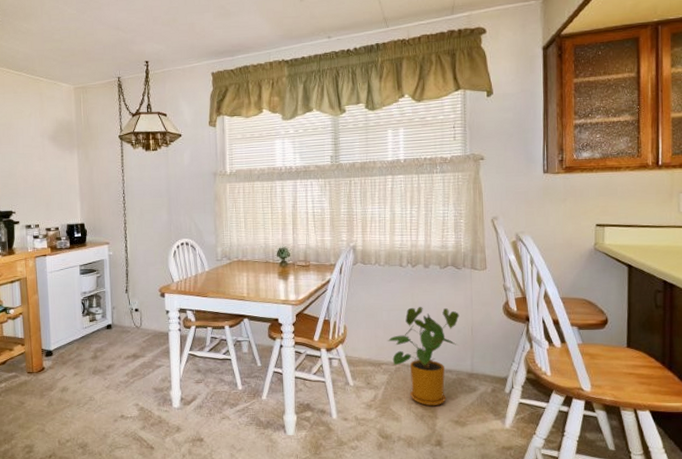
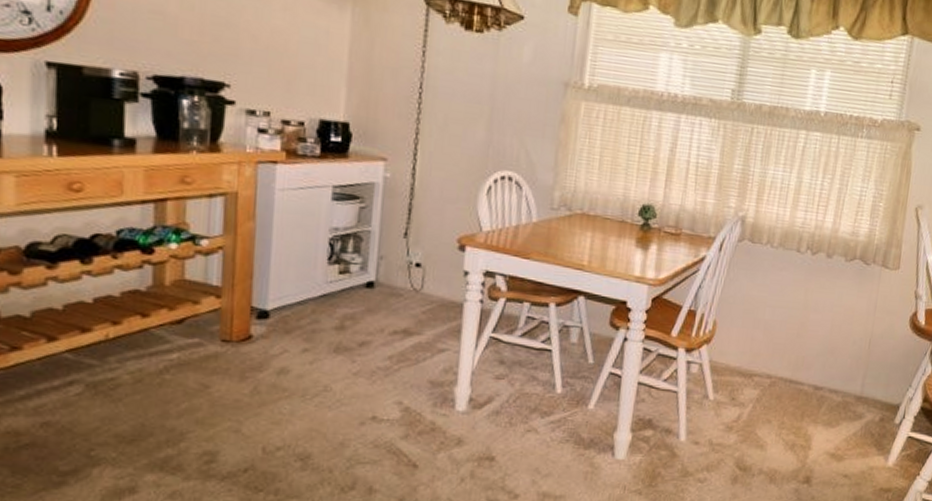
house plant: present [387,307,460,406] -> none [766,306,859,433]

